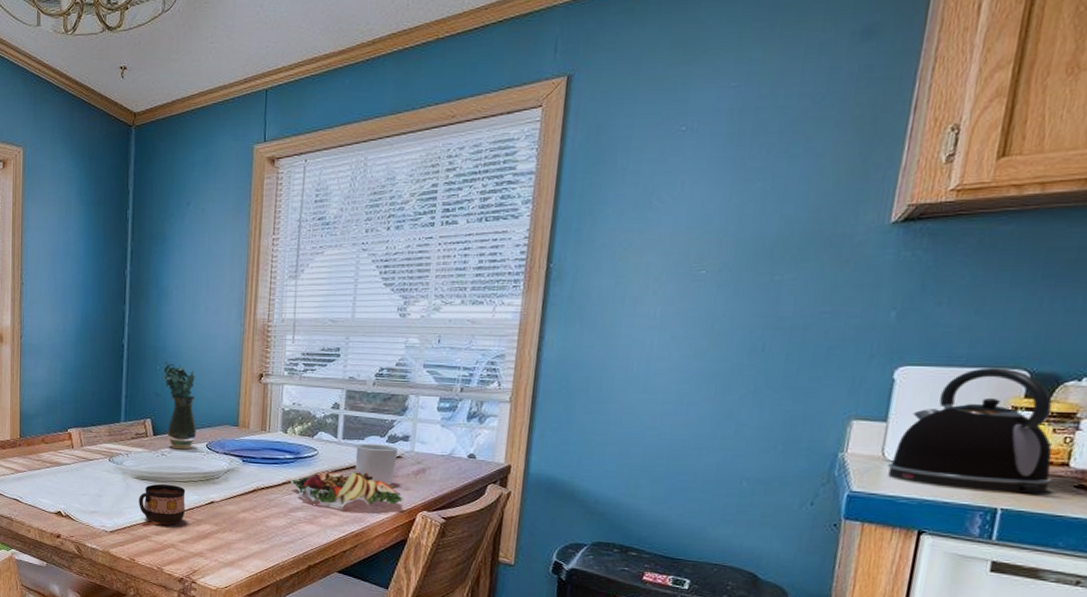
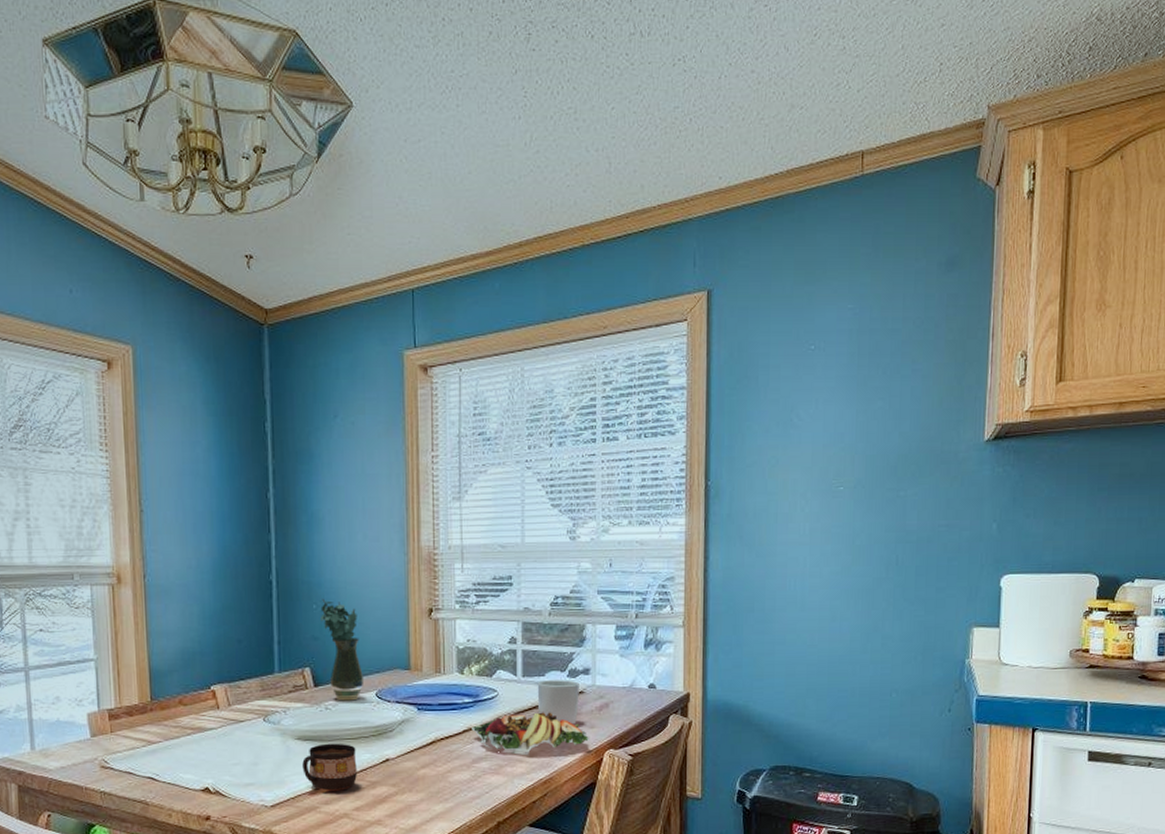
kettle: present [888,368,1053,494] -> none [1004,573,1123,687]

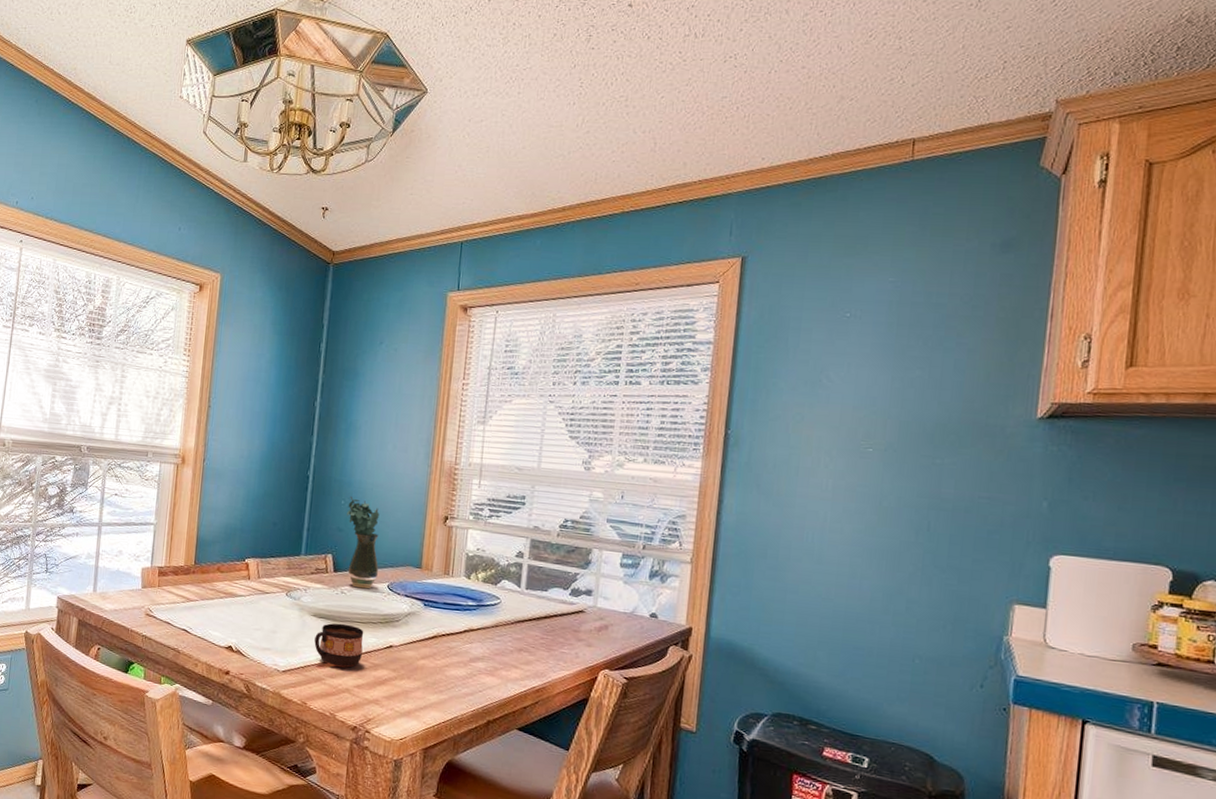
salad: present [462,712,590,756] -> none [463,621,587,664]
mug: present [537,680,579,725] -> none [537,595,581,641]

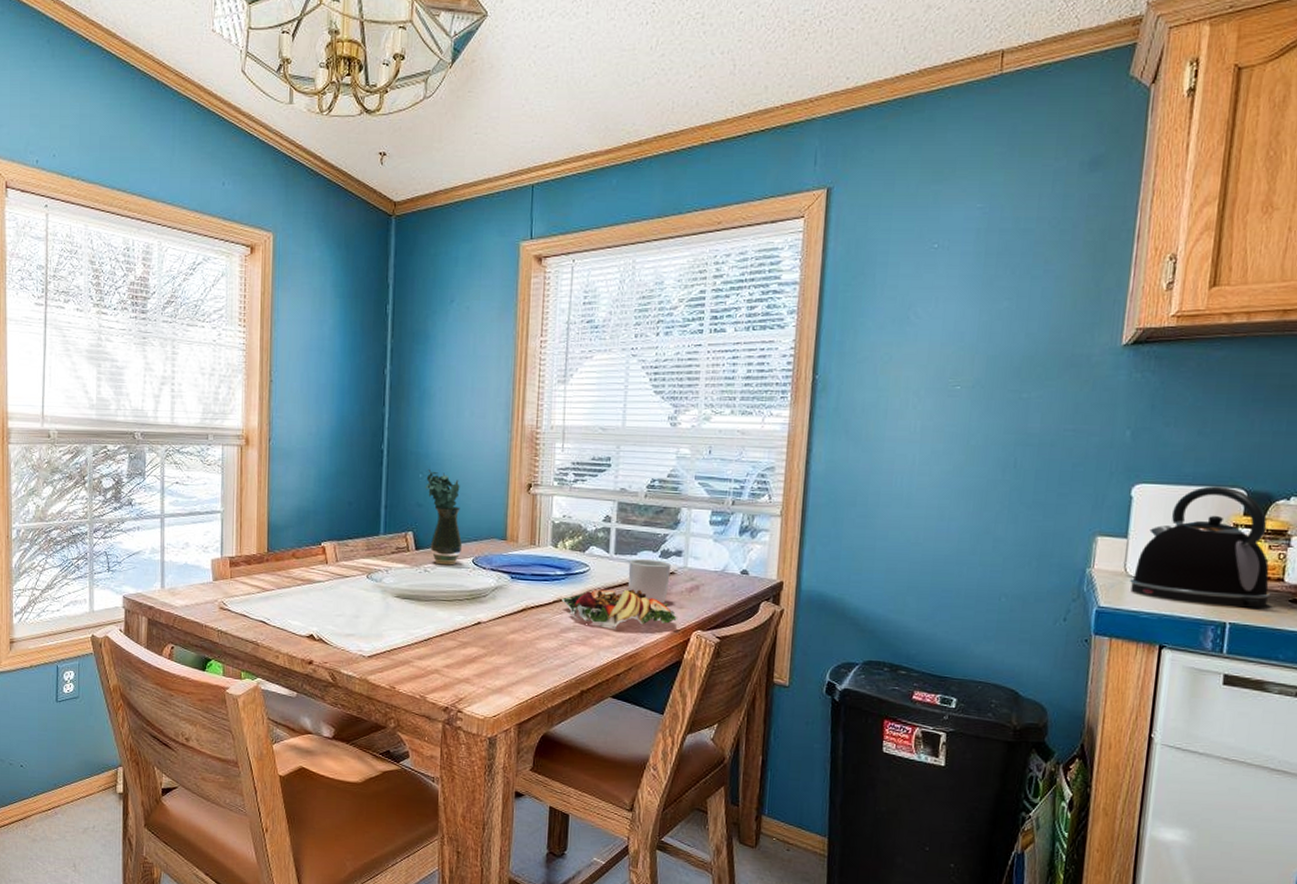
cup: present [314,623,364,668] -> none [399,603,451,648]
salad: none [463,621,587,664] -> present [552,589,678,630]
mug: none [537,595,581,641] -> present [627,559,671,604]
kettle: none [1050,562,1201,690] -> present [1130,486,1271,608]

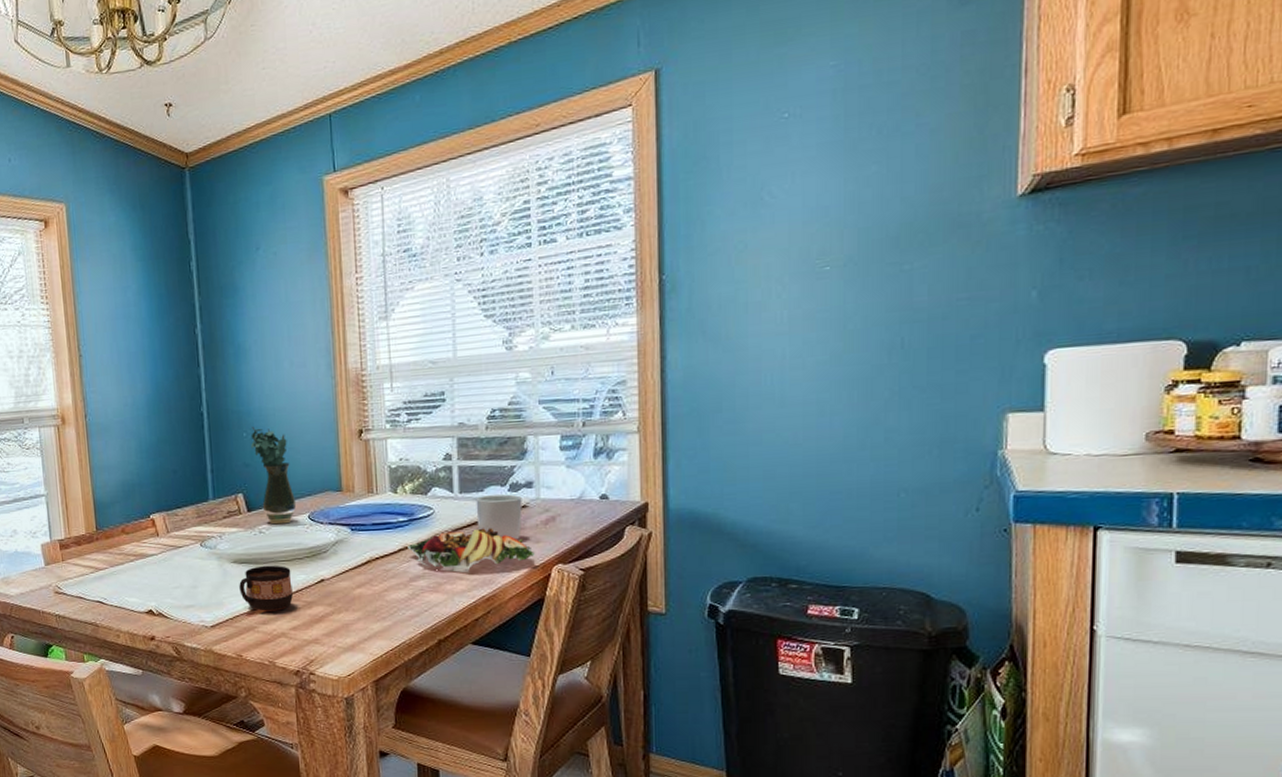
cup: none [399,603,451,648] -> present [239,565,293,612]
kettle: present [1130,486,1271,608] -> none [1052,340,1226,476]

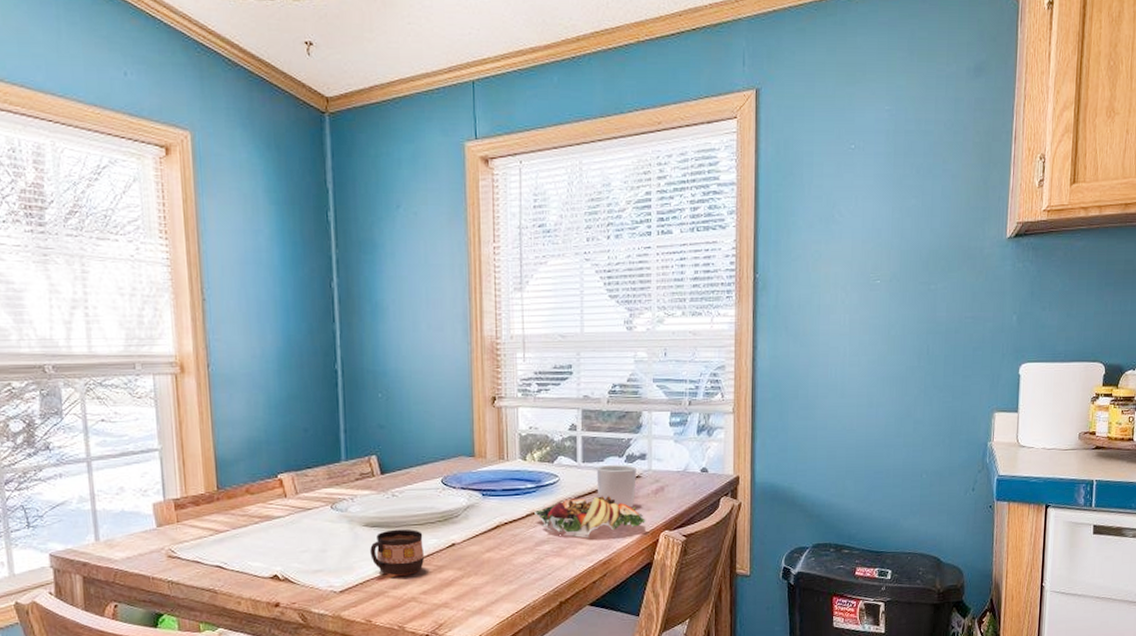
vase: present [251,427,297,525] -> none [386,388,430,488]

